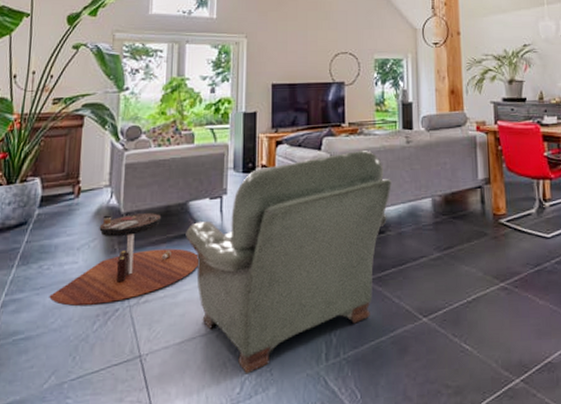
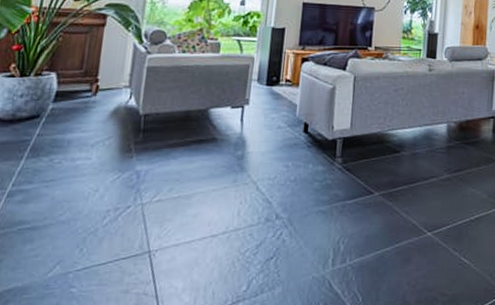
coffee table: present [49,213,199,306] -> none [59,115,216,200]
armchair: present [186,149,392,374] -> none [204,73,411,274]

